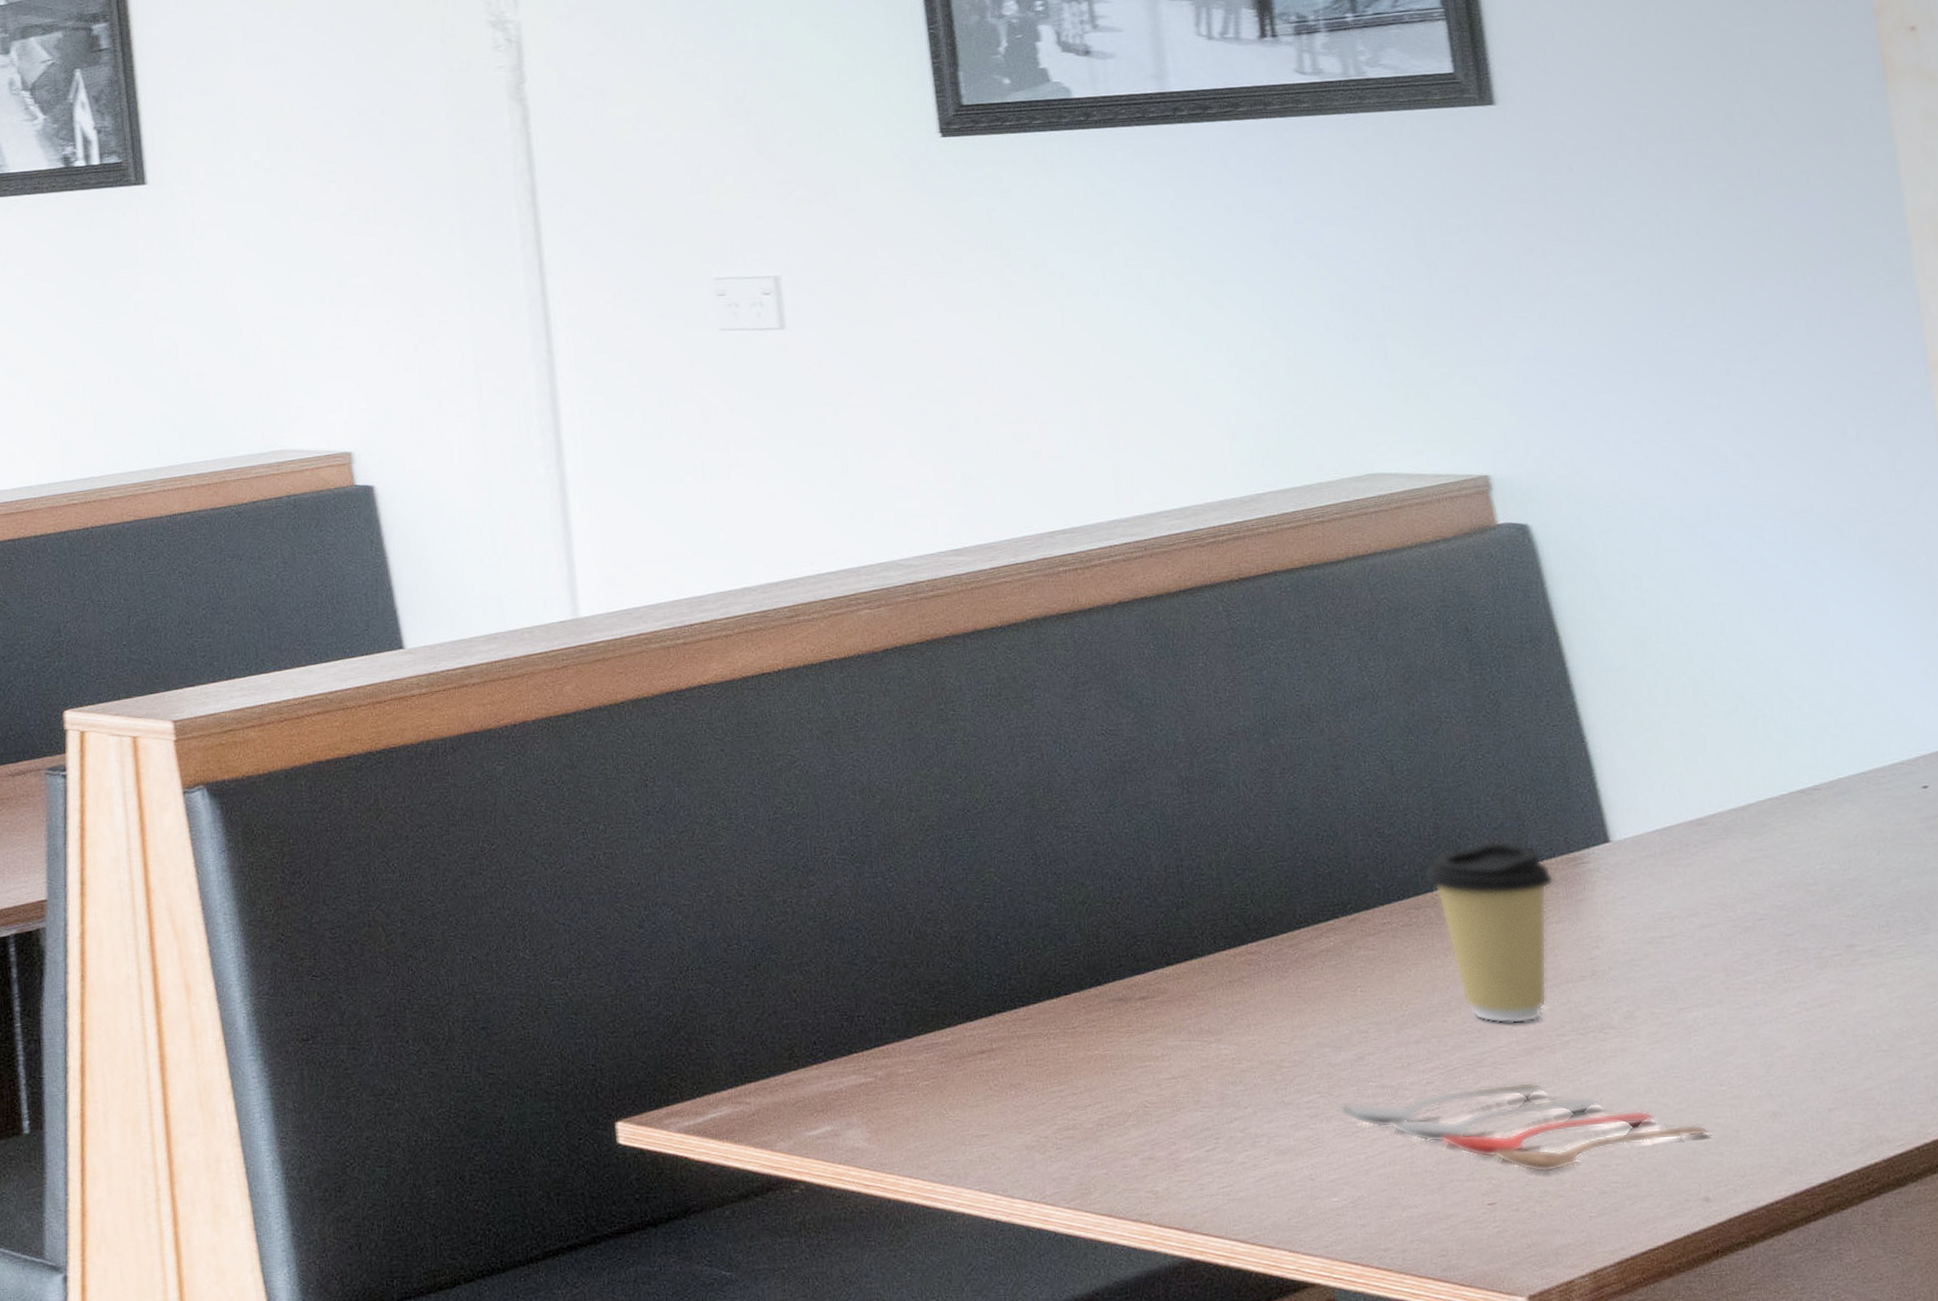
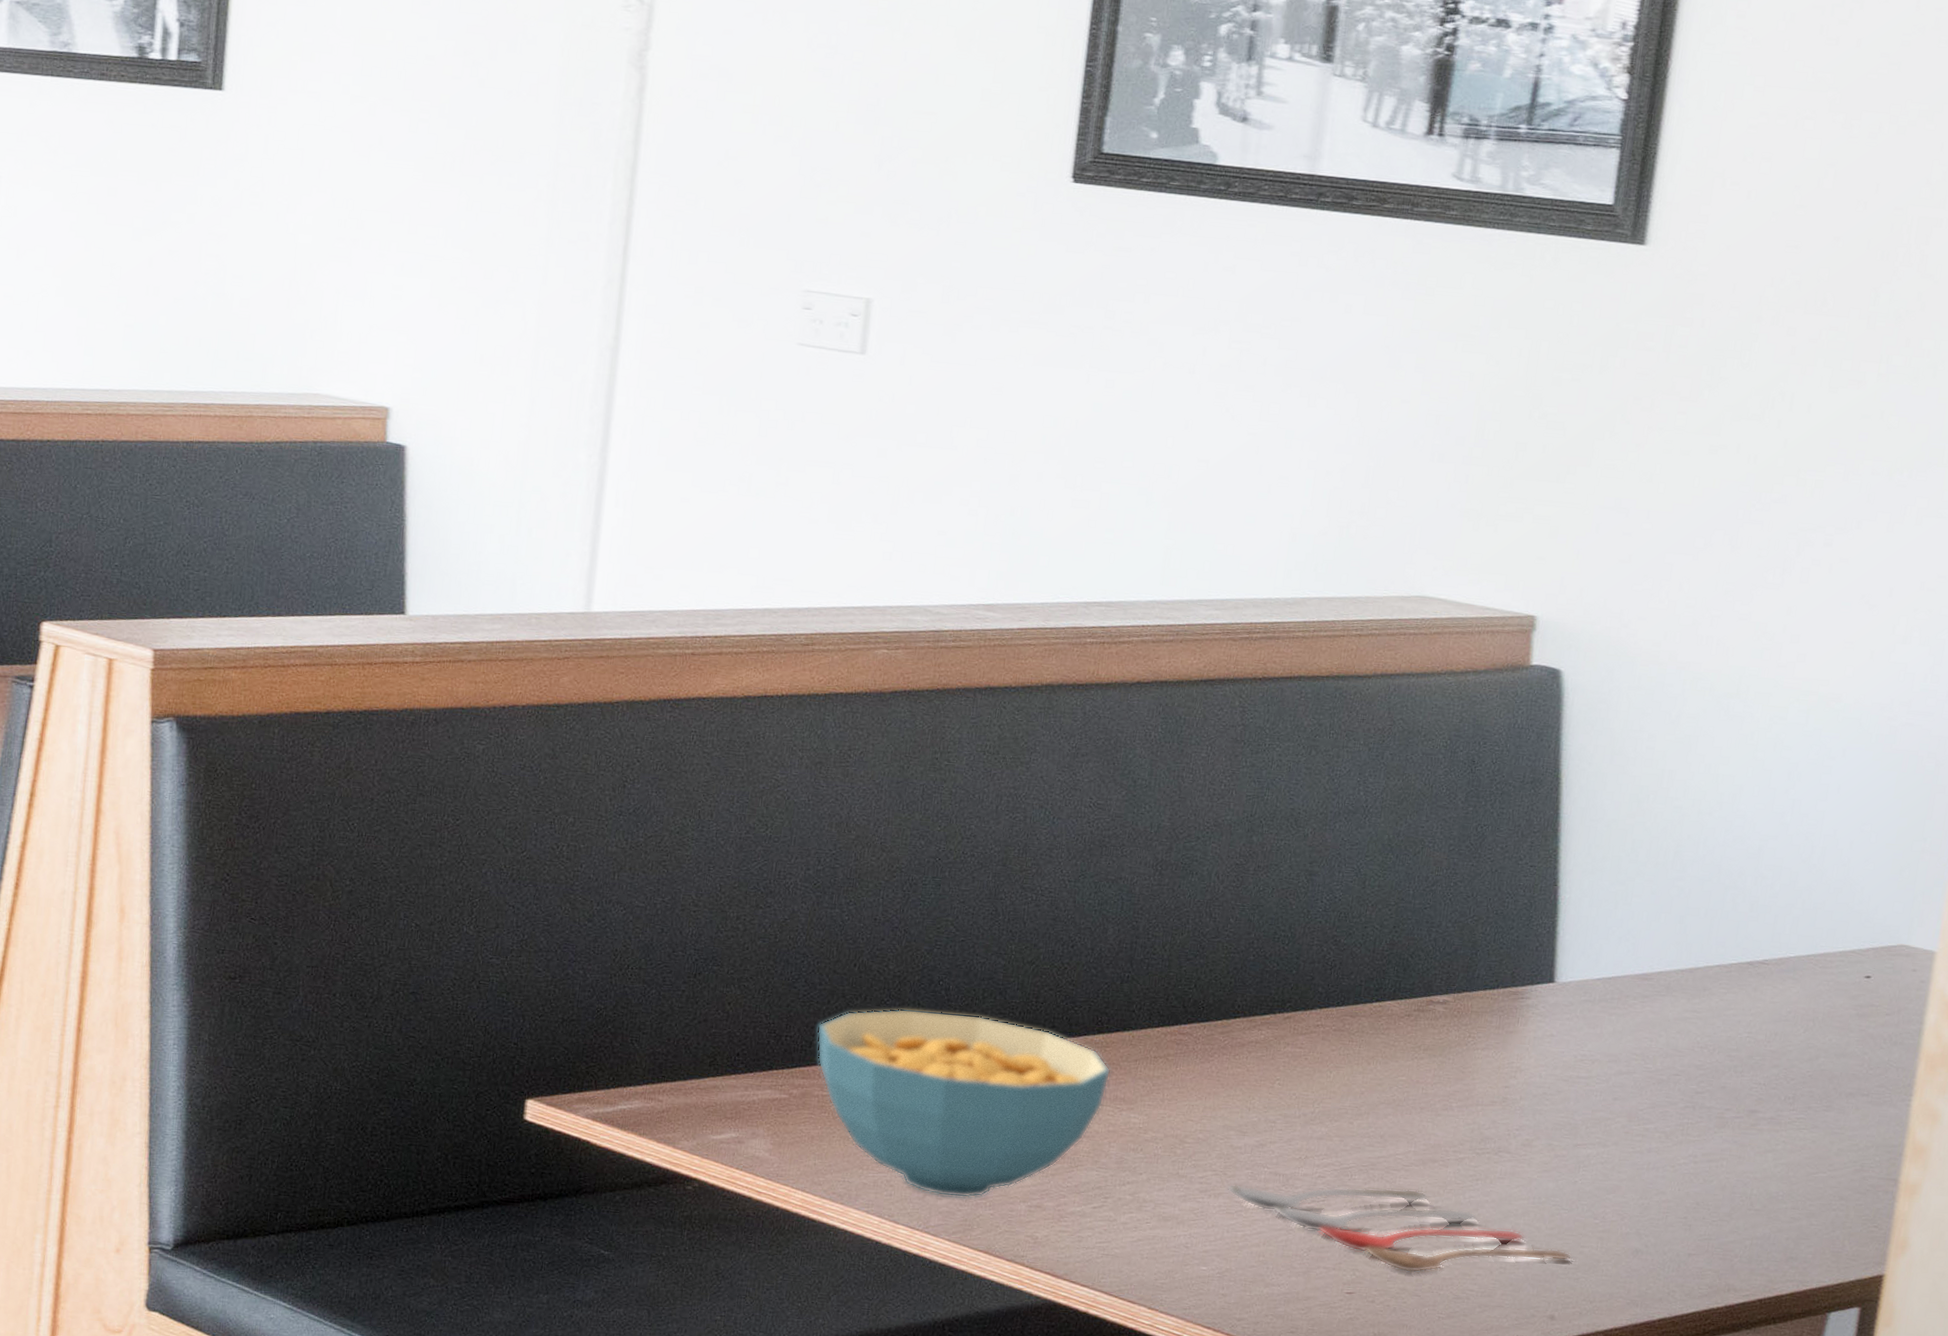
cereal bowl: none [886,965,1191,1162] -> present [816,1008,1111,1199]
coffee cup: present [1424,841,1555,1024] -> none [1367,965,1492,1136]

